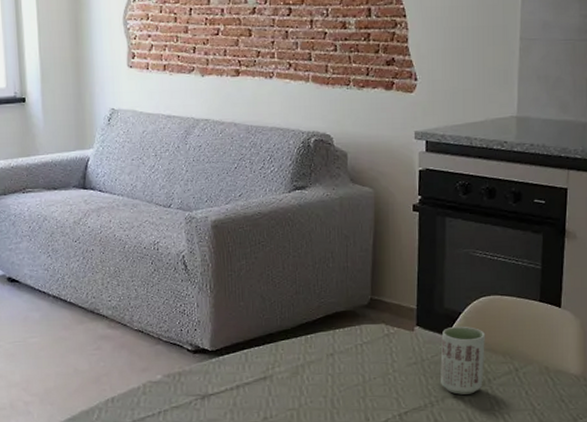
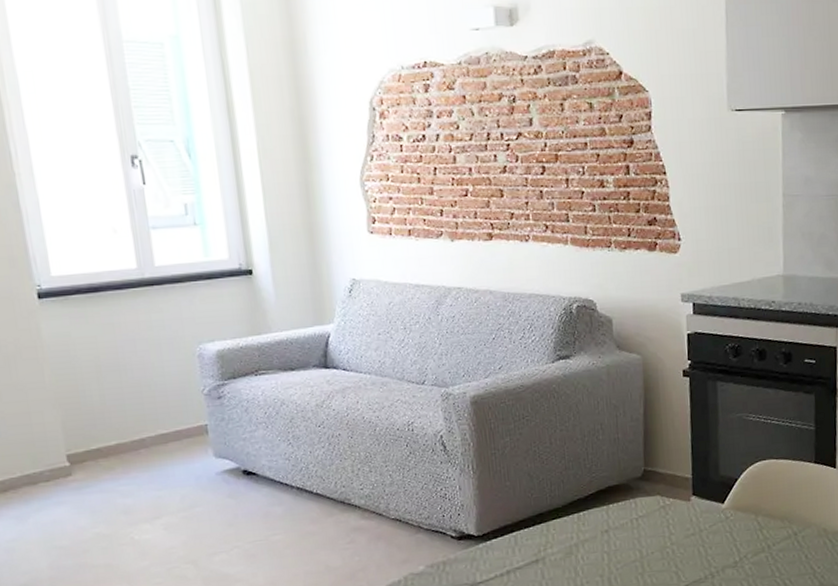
cup: present [440,326,485,395] -> none [719,492,763,564]

